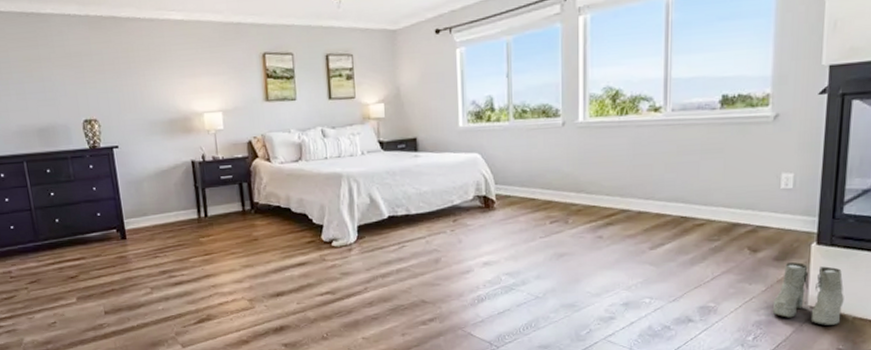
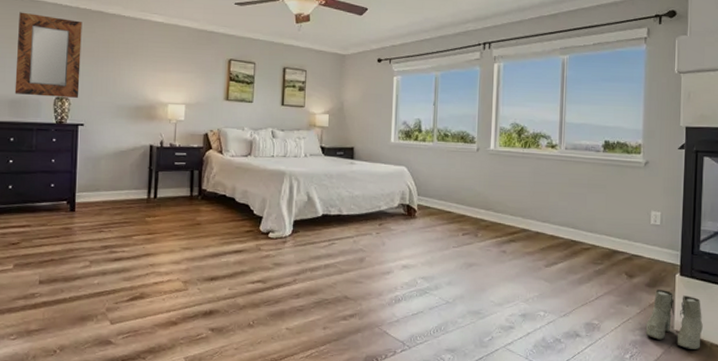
home mirror: none [27,29,108,122] -> present [14,12,82,98]

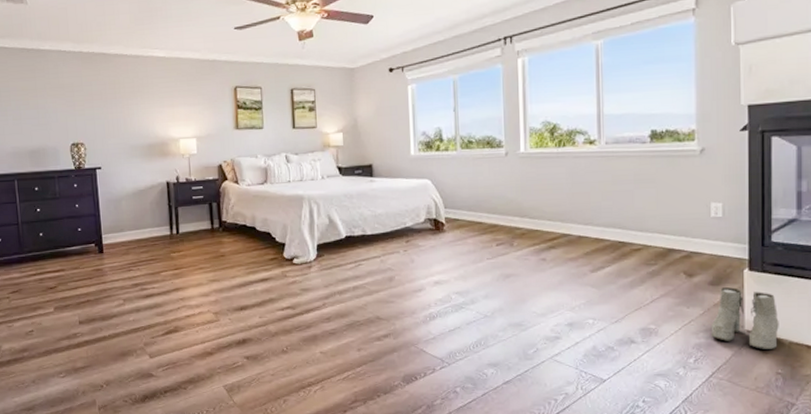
home mirror: present [14,12,82,98] -> none [27,63,93,145]

